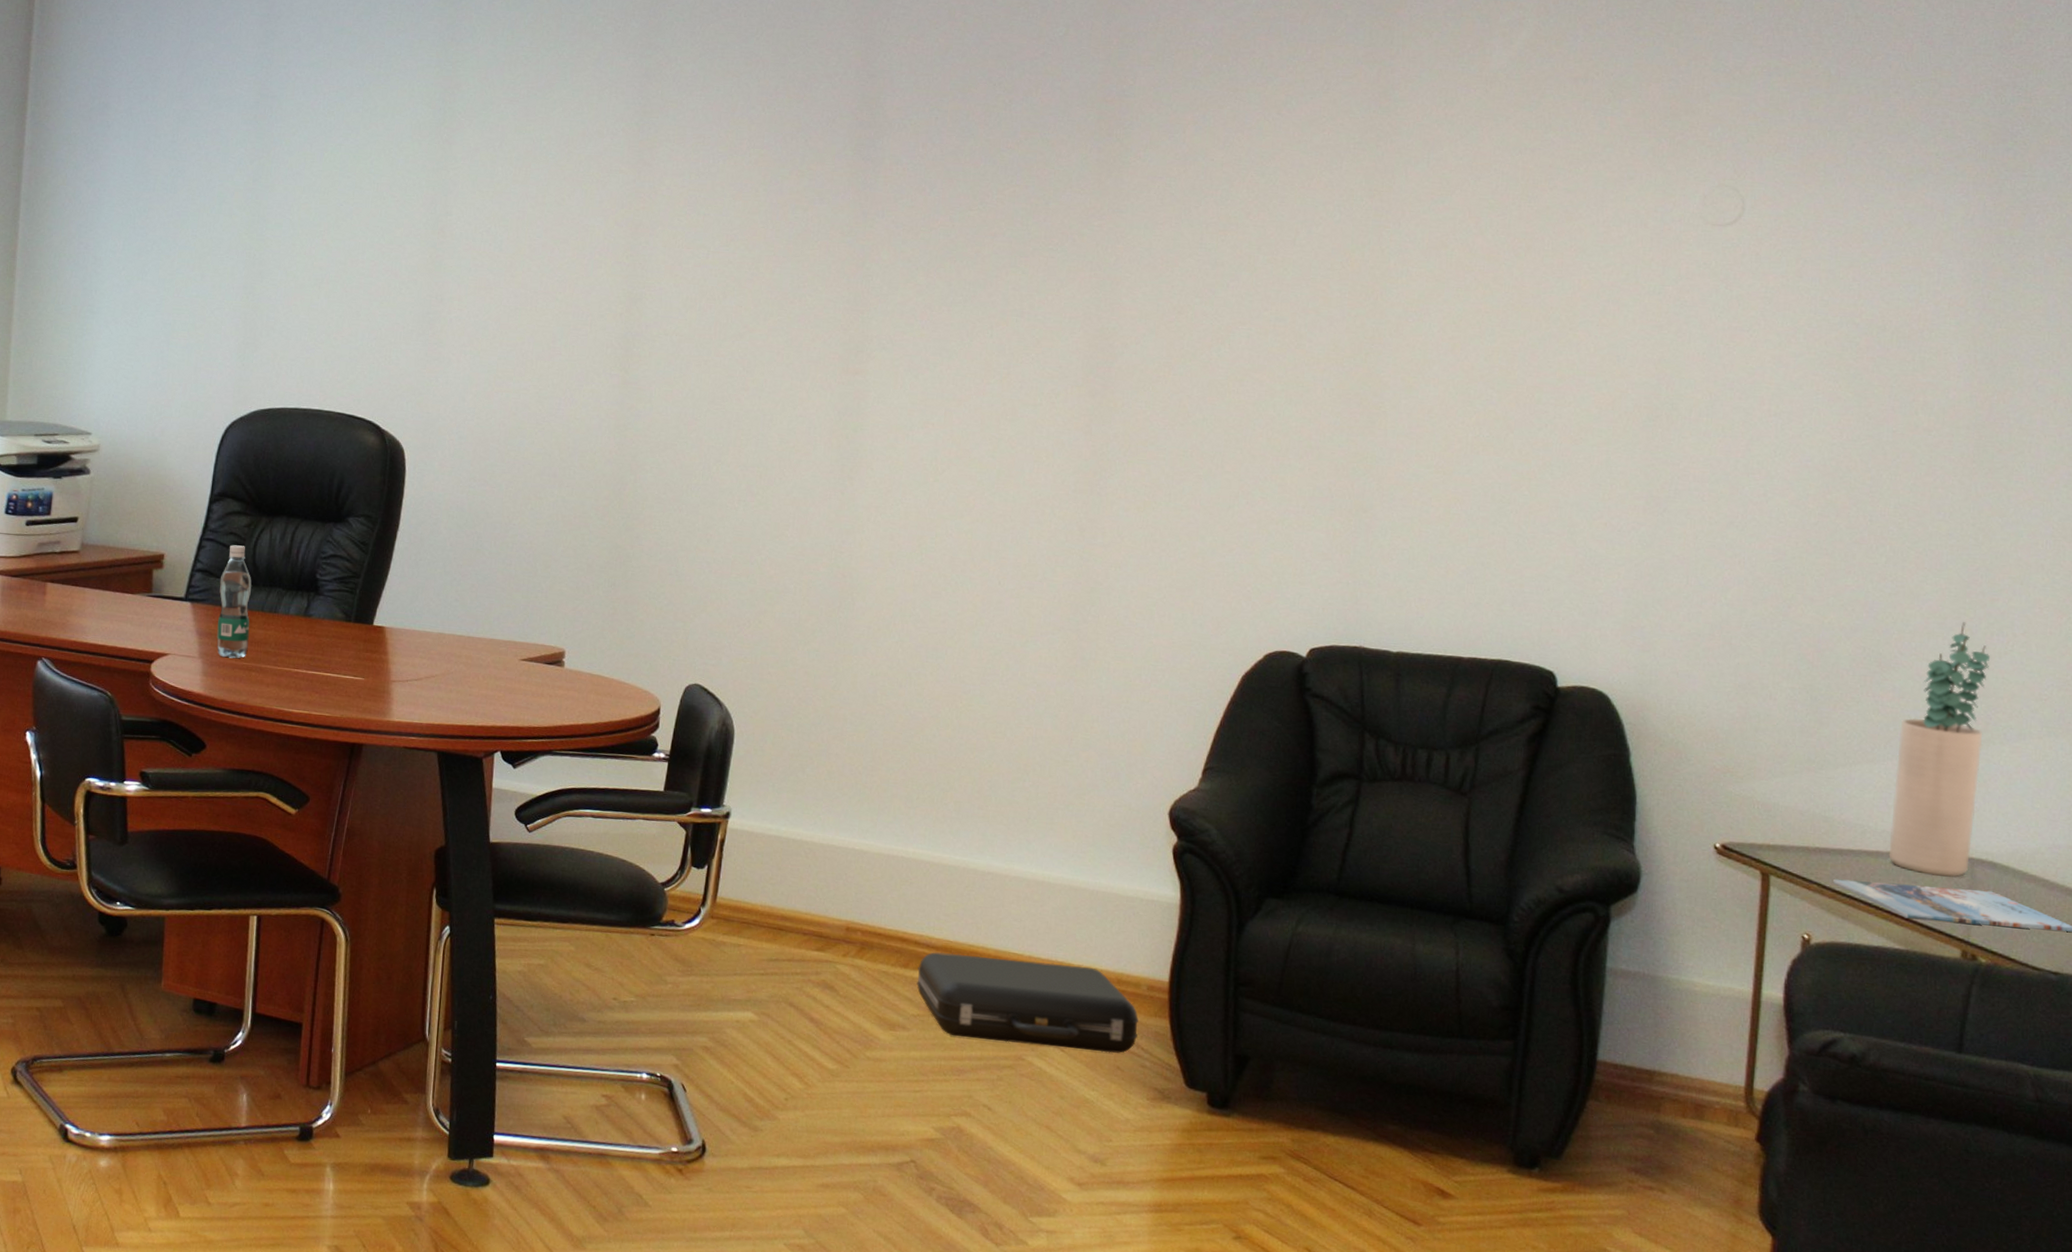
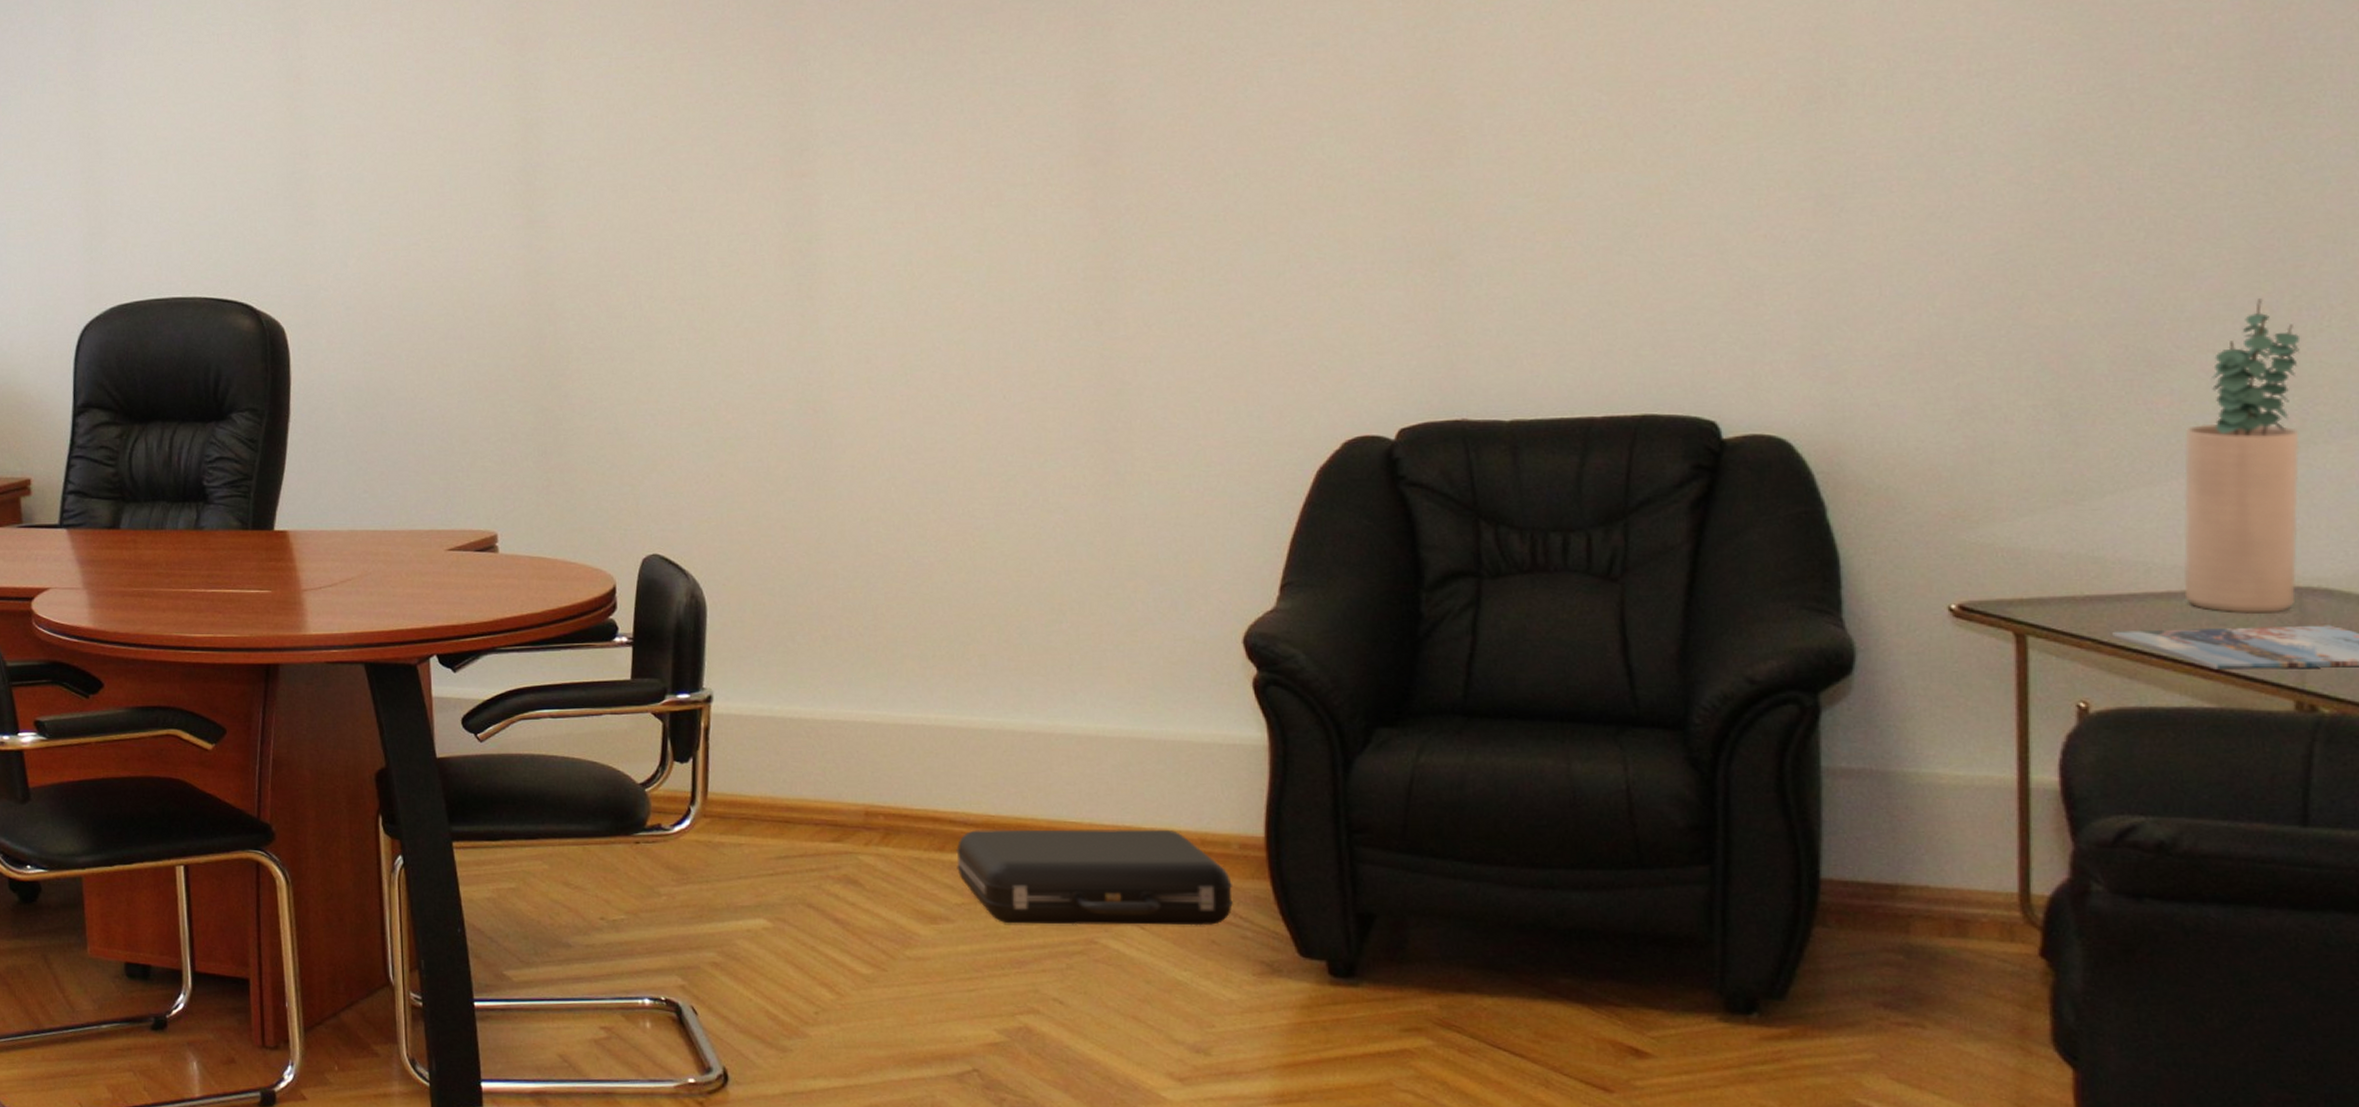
bottle: present [216,545,252,659] -> none [95,459,137,586]

